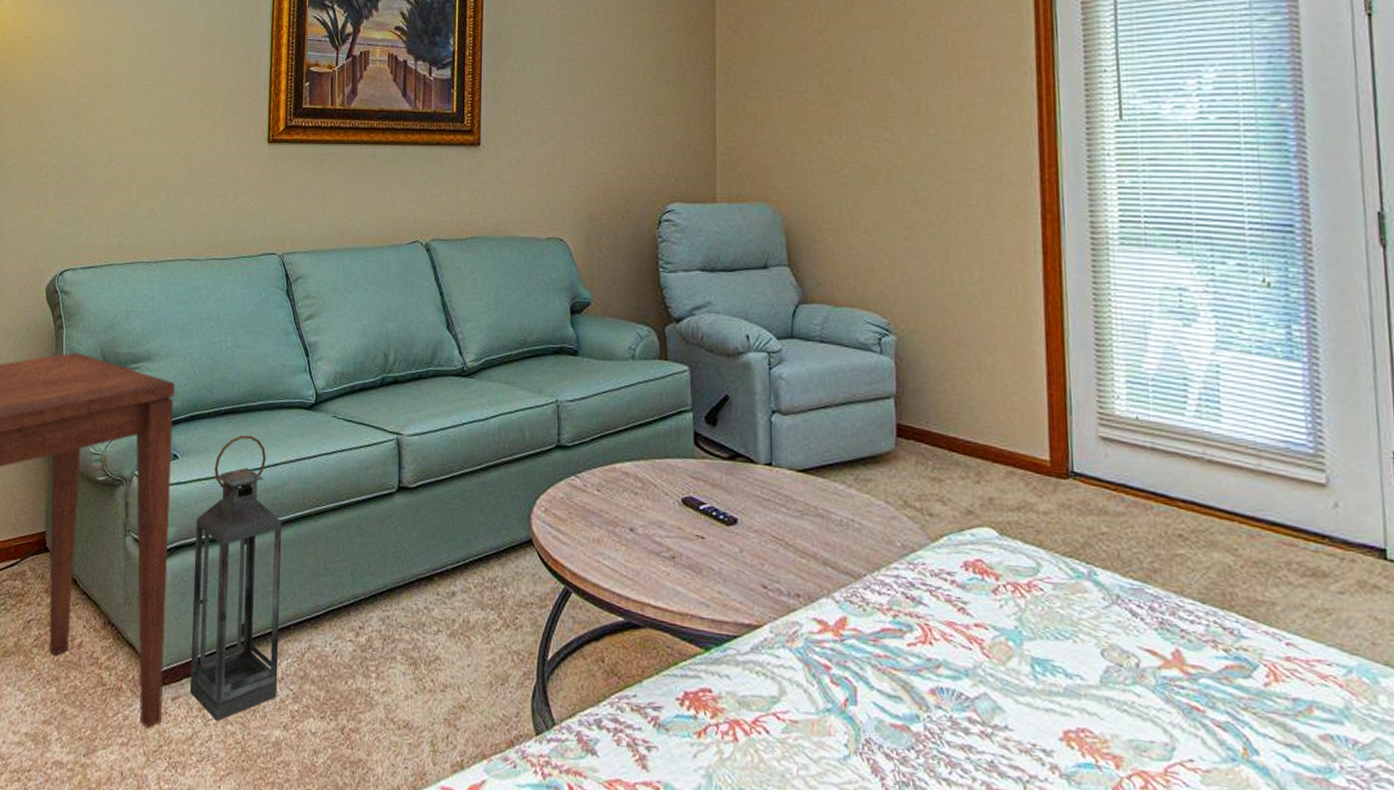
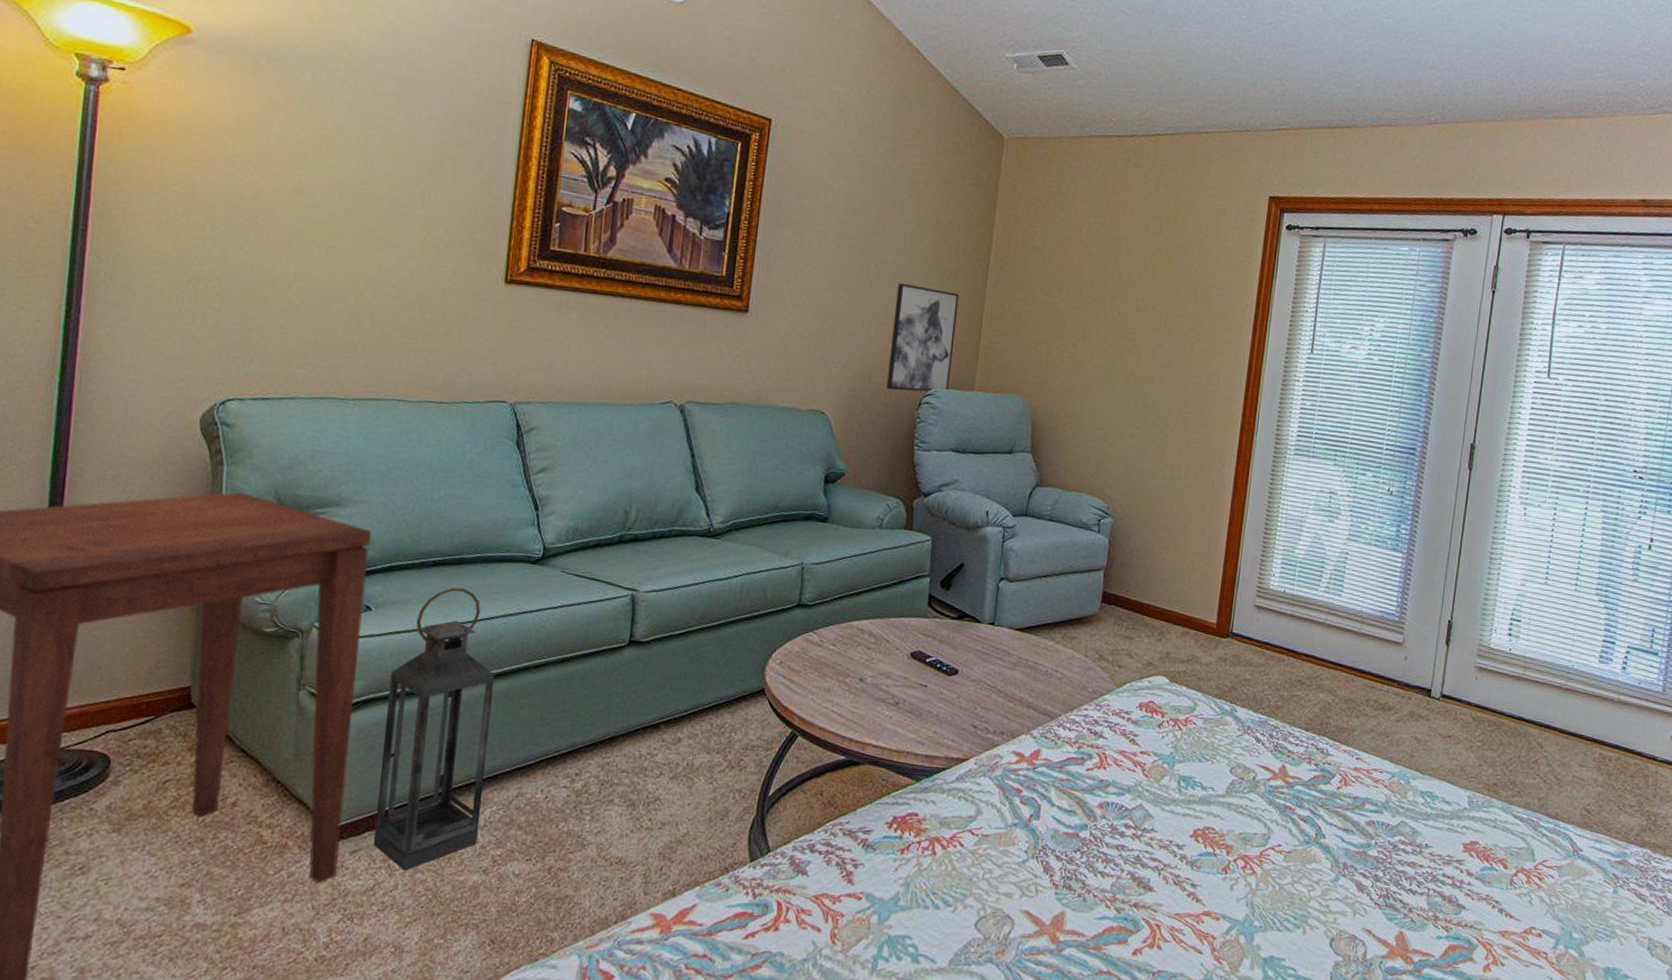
wall art: none [623,97,689,210] -> present [886,282,960,392]

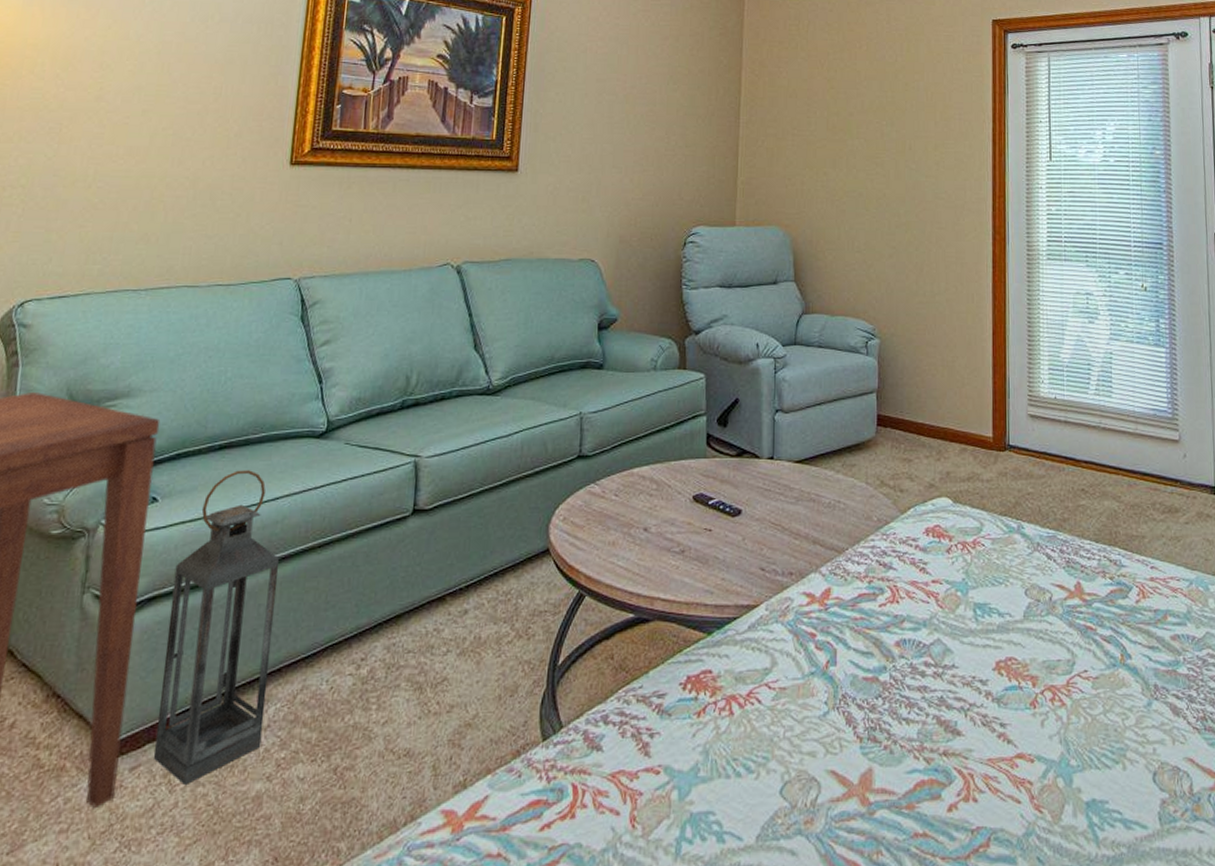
wall art: present [886,282,960,392] -> none [652,130,715,233]

